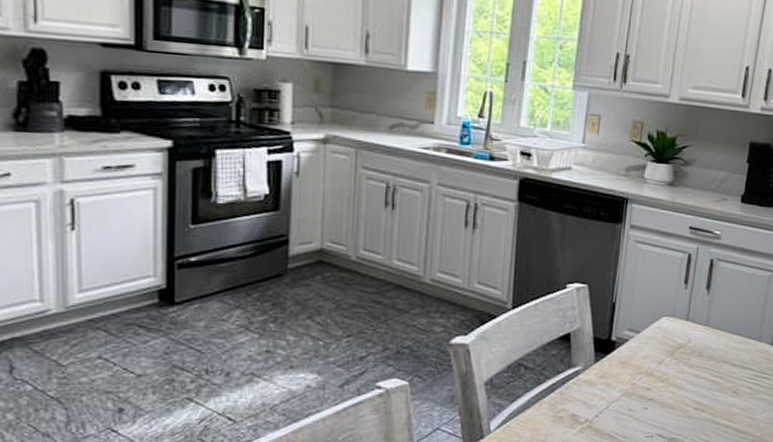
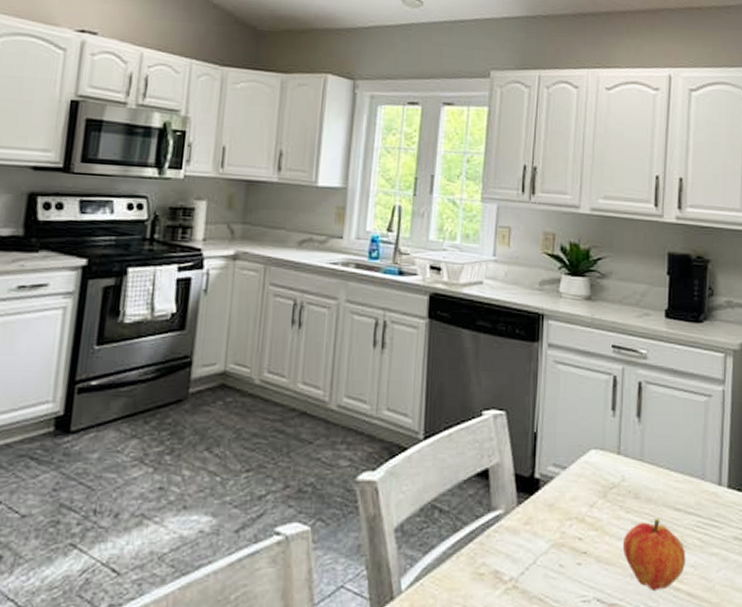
fruit: none [684,372,737,428] -> present [622,519,686,590]

